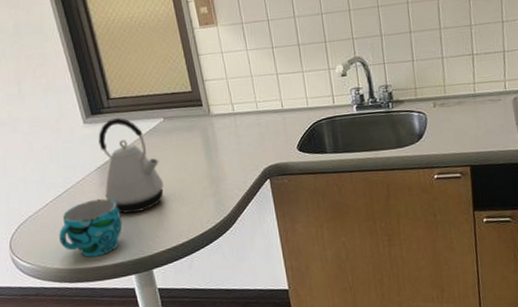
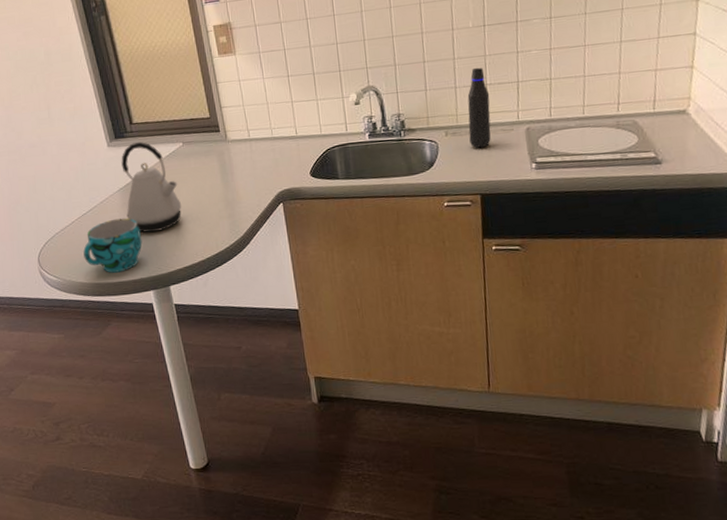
water bottle: none [454,37,479,119] -> present [467,67,491,149]

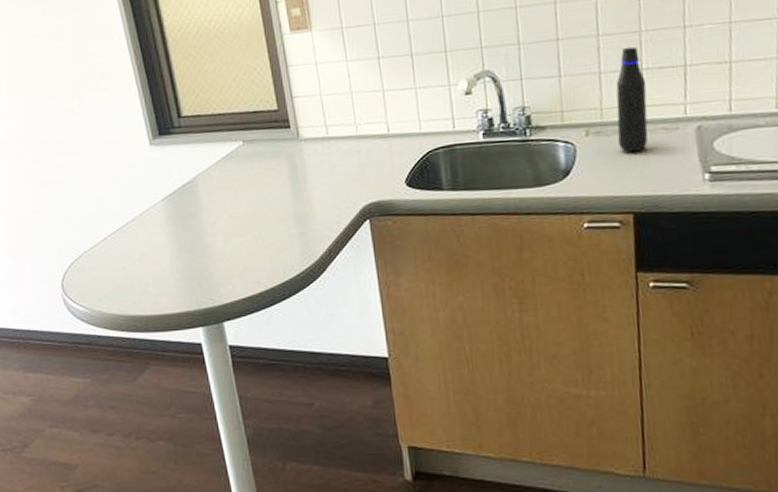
cup: present [83,218,143,273] -> none [117,234,190,304]
kettle: present [121,141,182,233] -> none [166,139,241,254]

